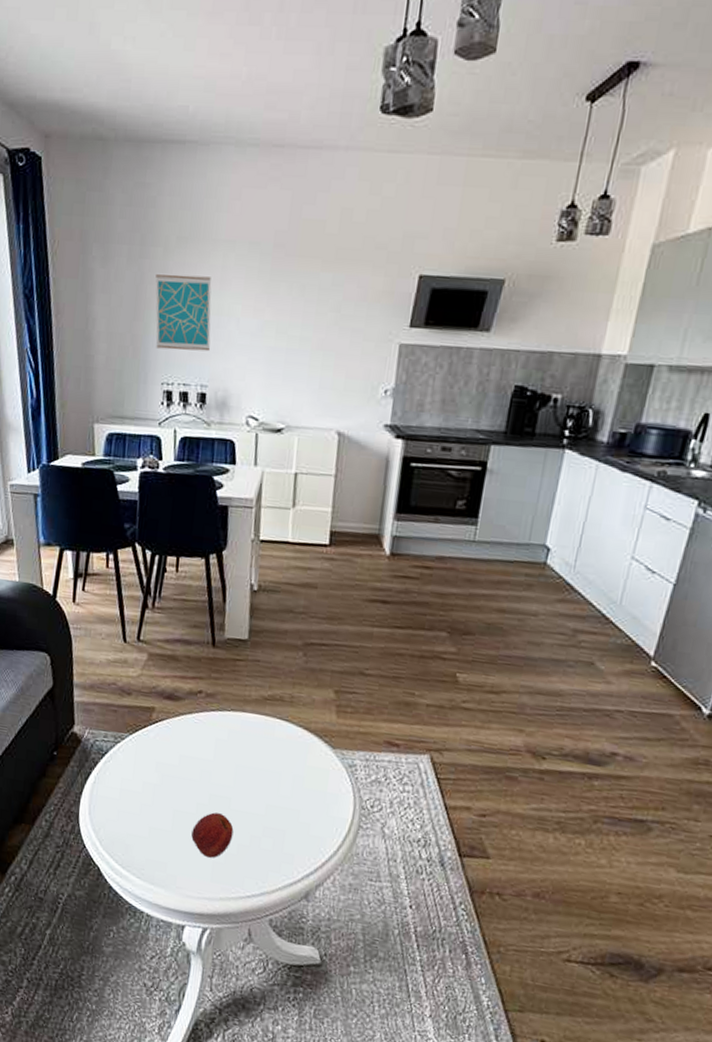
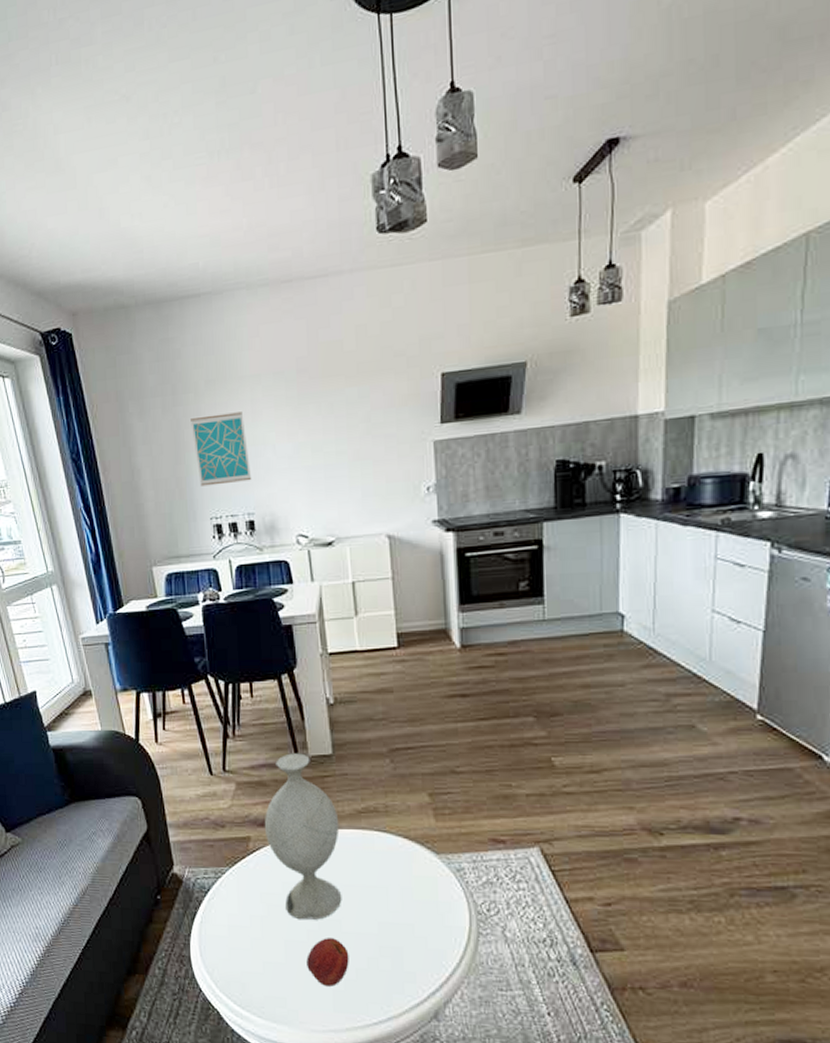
decorative vase: none [170,632,245,795] -> present [265,753,342,920]

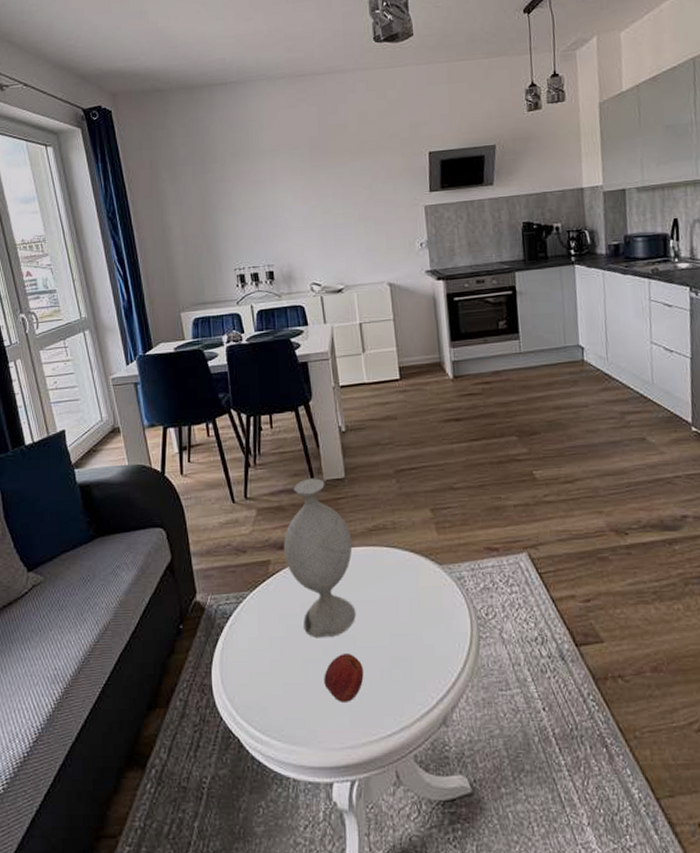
wall art: present [191,412,252,487] -> none [217,179,272,242]

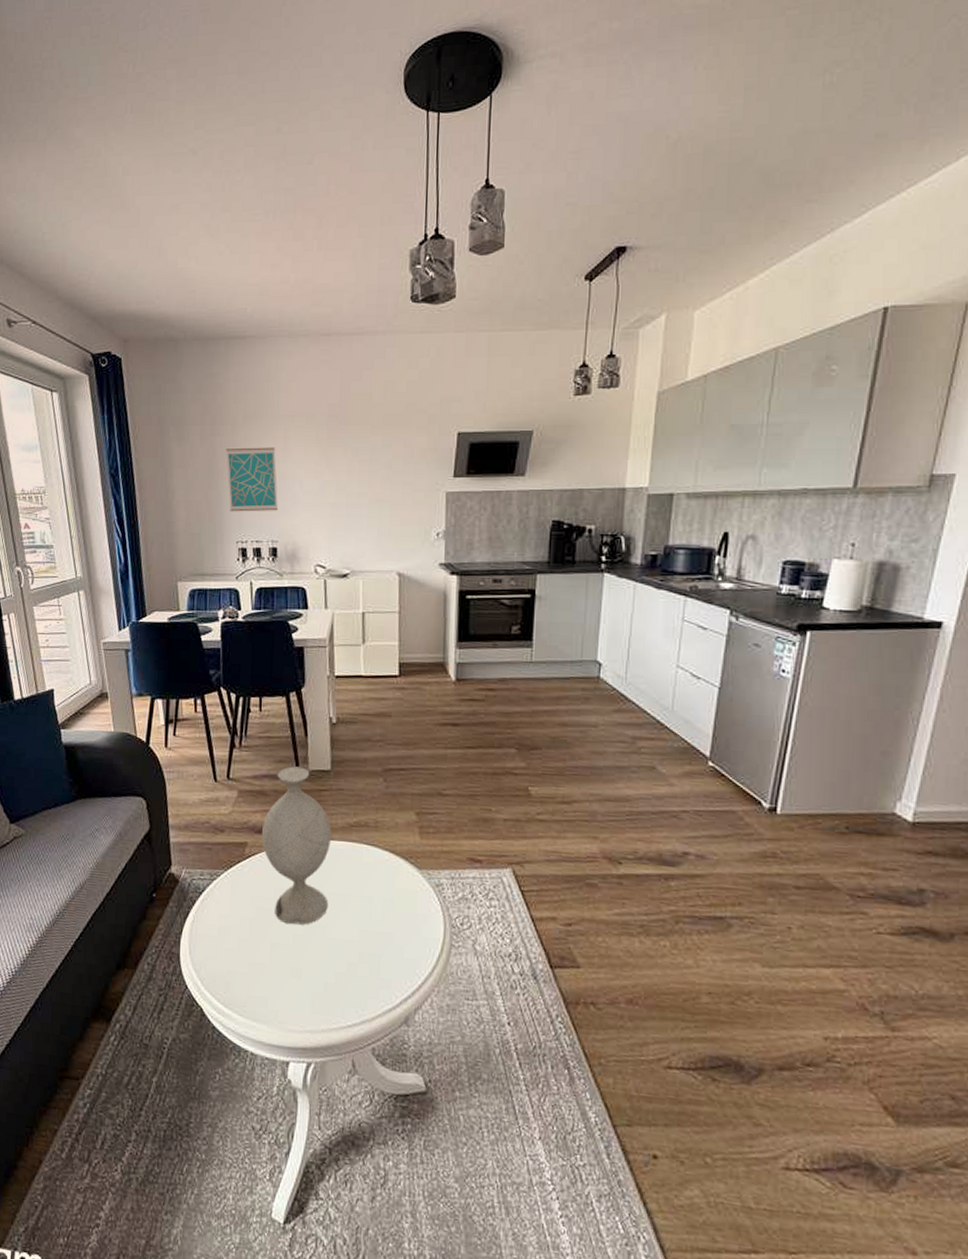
wall art: none [217,179,272,242] -> present [226,447,279,512]
apple: present [324,654,364,702] -> none [290,942,330,989]

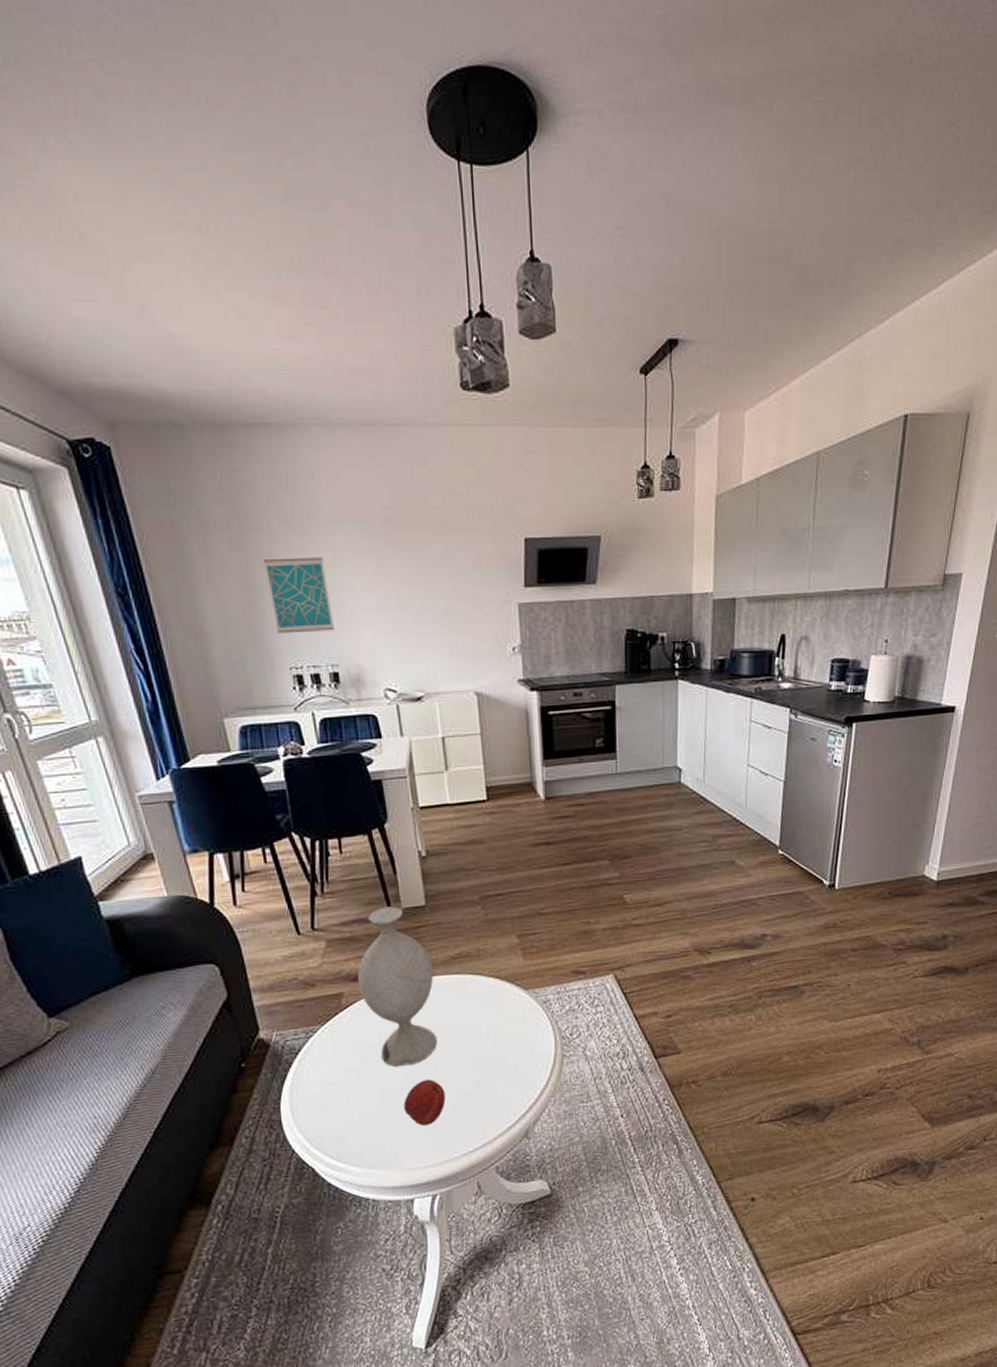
apple: none [290,942,330,989] -> present [404,1079,446,1126]

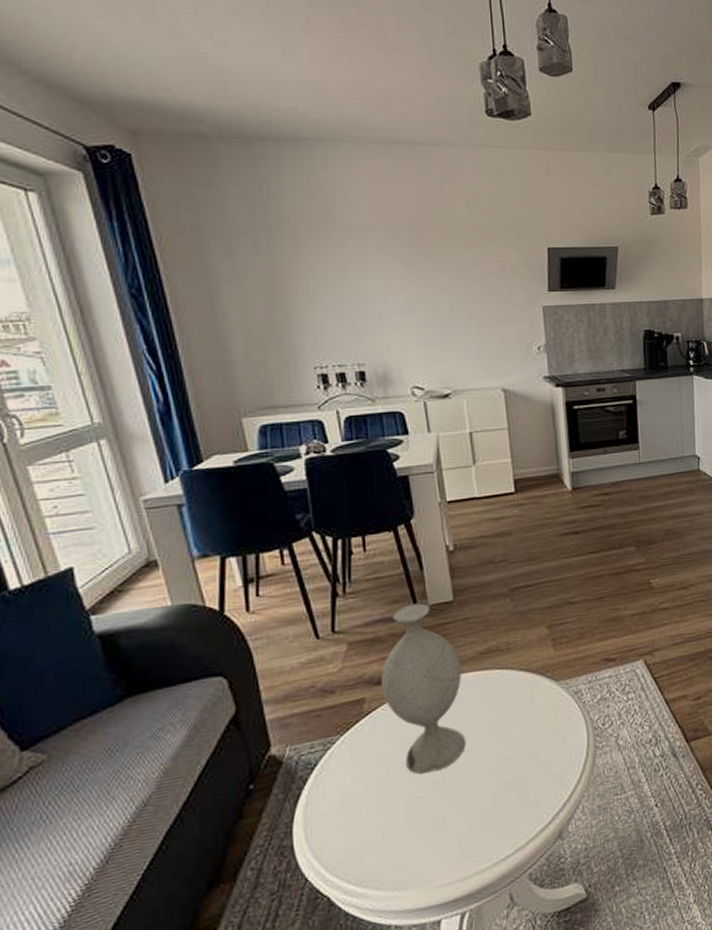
wall art: present [263,557,336,634] -> none [289,262,362,334]
apple: present [404,1079,446,1126] -> none [430,784,475,837]

